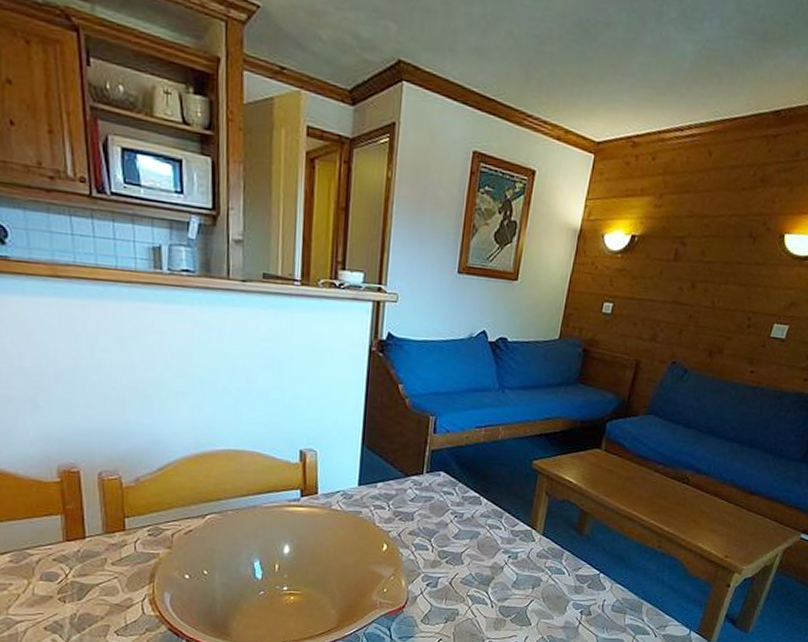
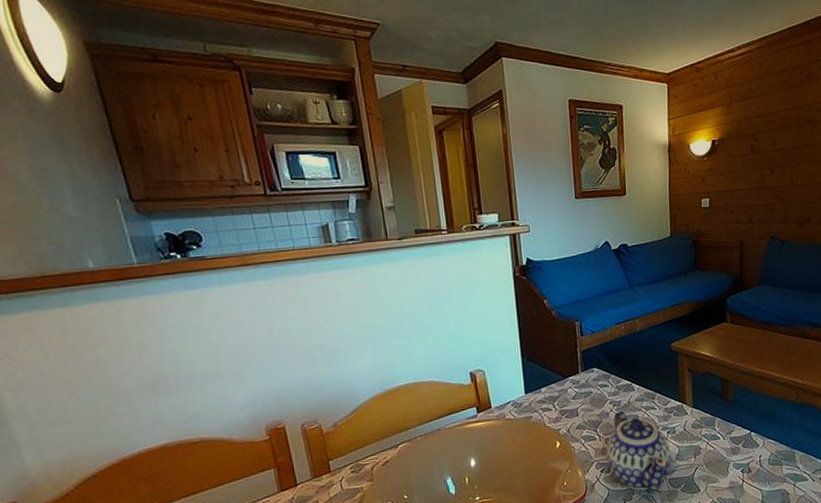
teapot: none [435,523,509,616] -> present [606,410,672,492]

